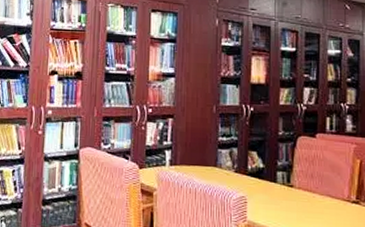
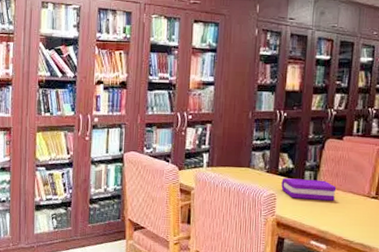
book: none [252,179,313,205] -> present [281,178,337,201]

